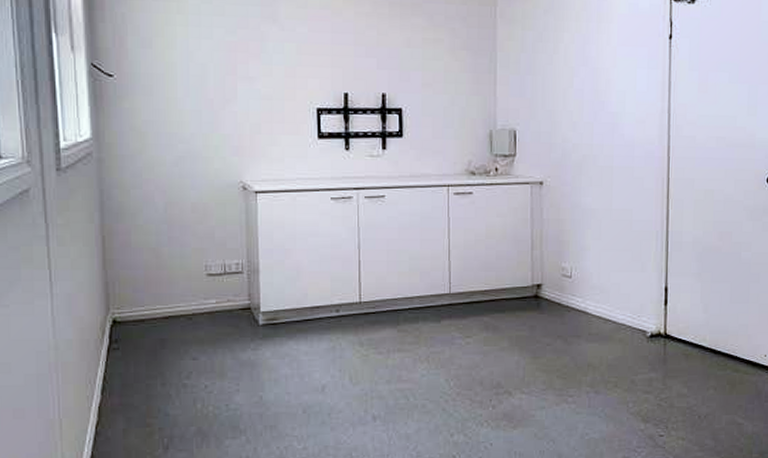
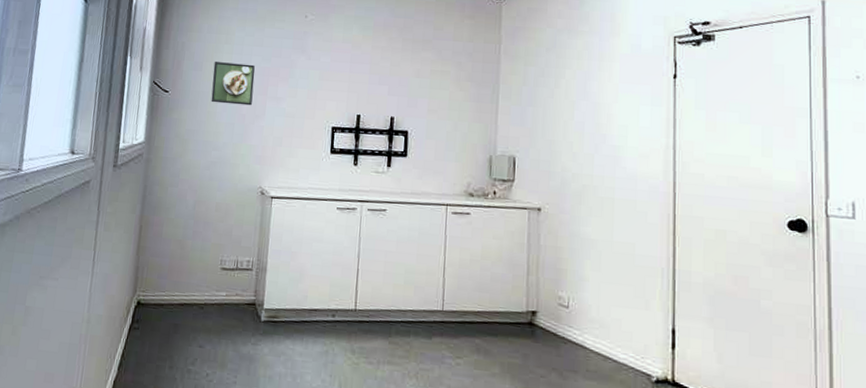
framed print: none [166,36,220,88] -> present [211,62,255,106]

